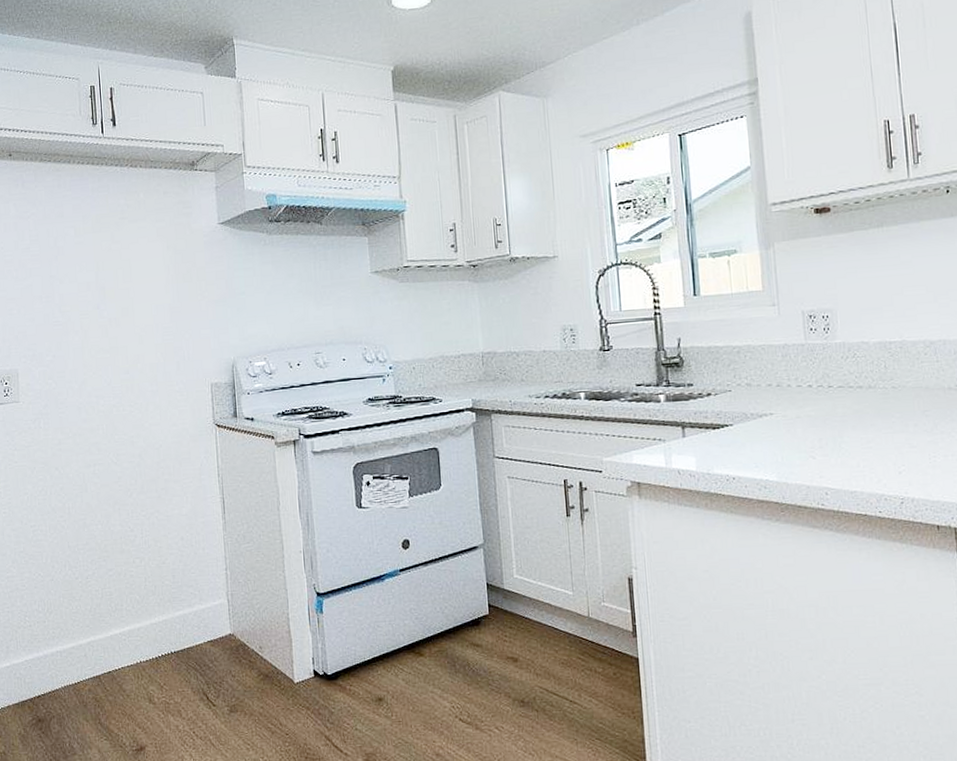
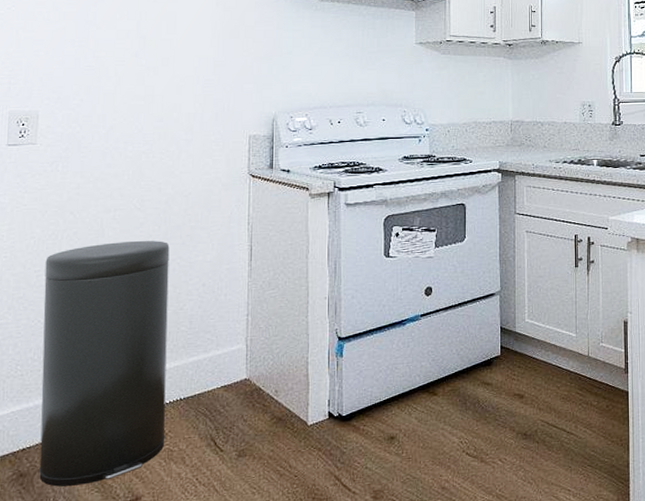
pedal bin: none [39,494,161,733] -> present [39,241,170,487]

